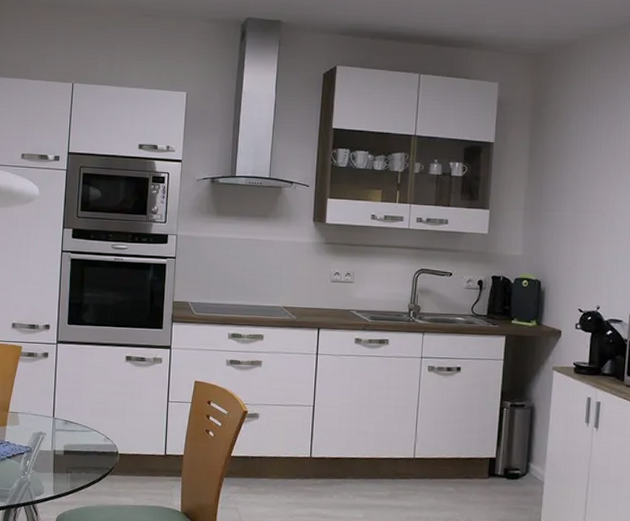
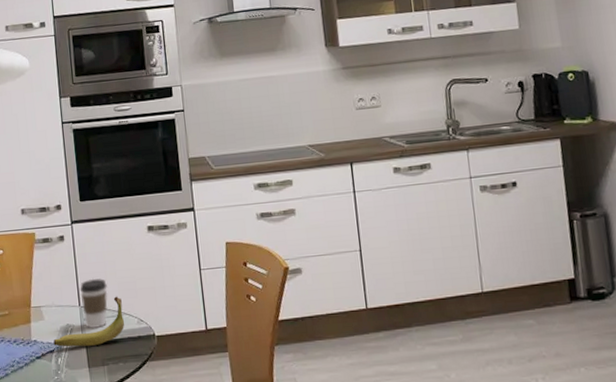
banana: none [25,413,93,454] -> present [53,296,125,347]
coffee cup: none [55,394,81,439] -> present [79,278,108,328]

